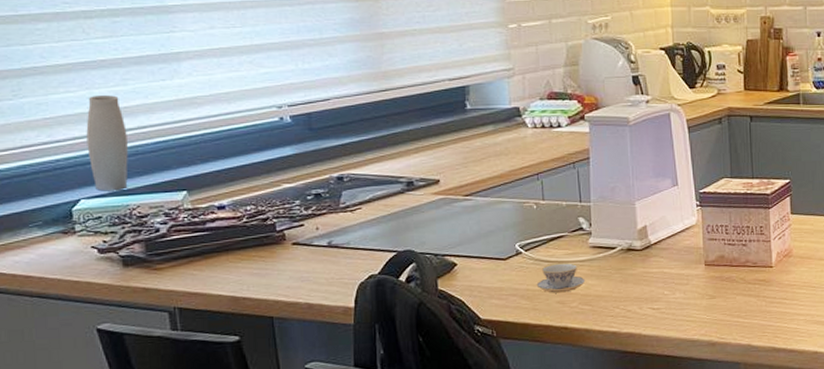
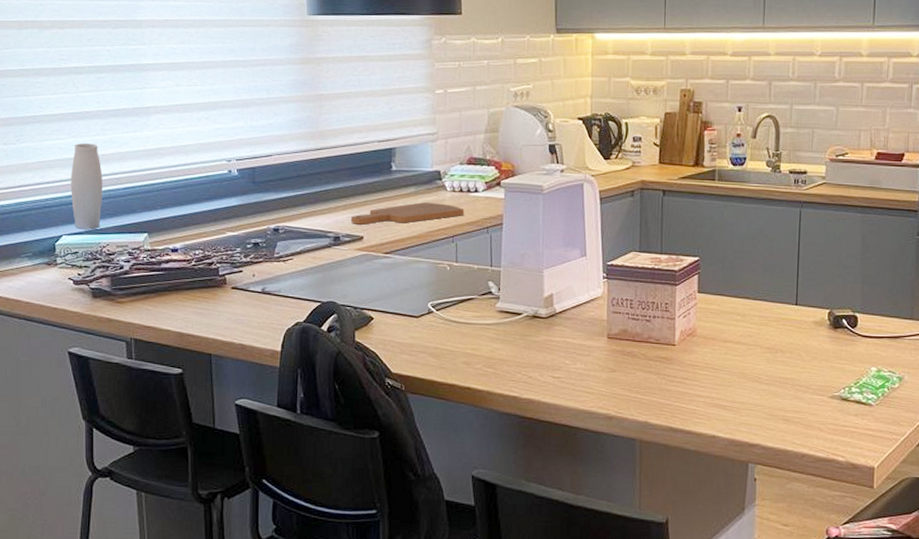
cutting board: none [423,140,548,168] -> present [350,202,465,225]
teacup: present [536,263,586,293] -> none [444,325,491,354]

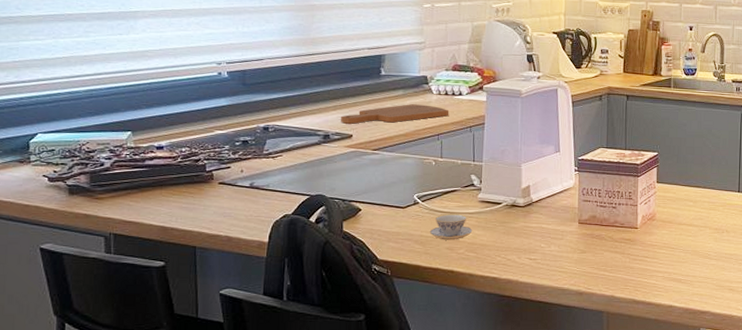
vase: present [70,143,103,230] -> none [48,44,84,128]
teacup: none [444,325,491,354] -> present [429,214,473,240]

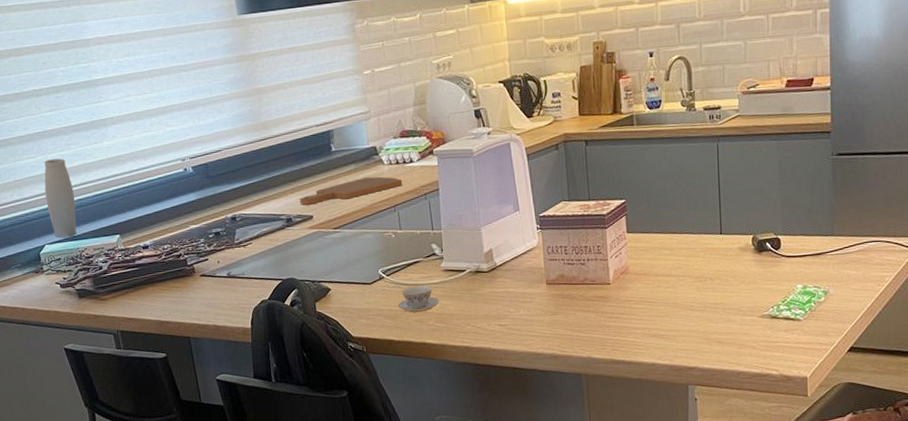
vase: none [48,44,84,128] -> present [44,158,77,238]

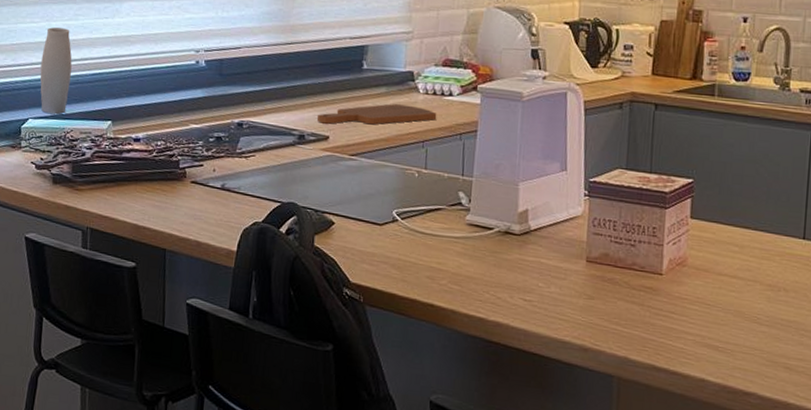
teacup: present [397,285,440,313] -> none [408,236,458,268]

